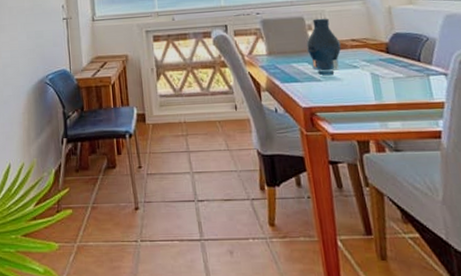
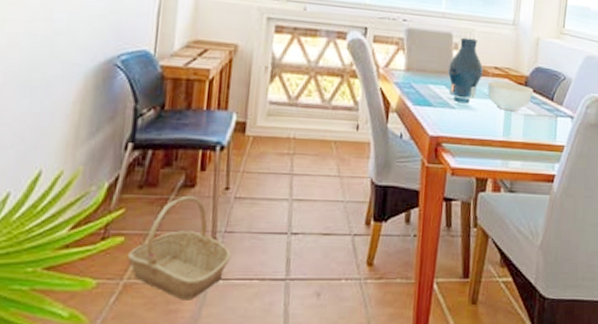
basket: none [76,174,153,259] -> present [127,195,232,300]
bowl: none [348,51,397,77] -> present [487,81,534,112]

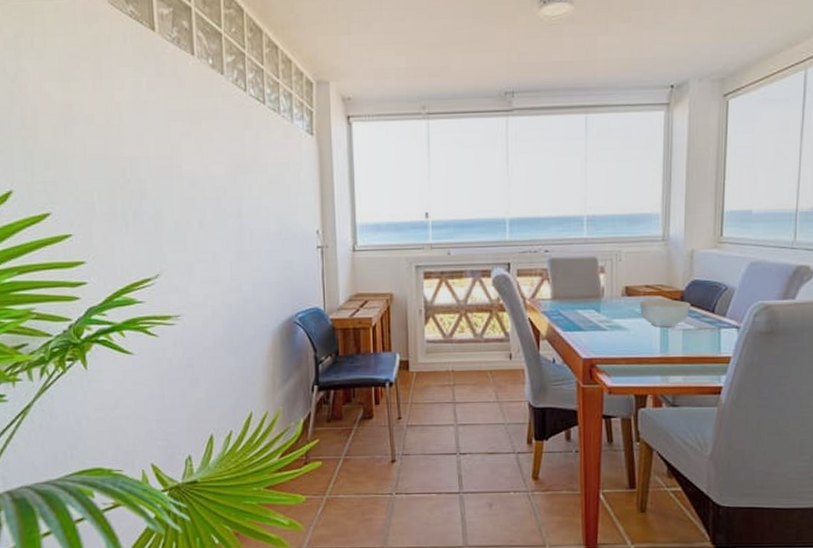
basket: present [127,195,232,300] -> none [326,425,410,511]
vase: present [447,37,484,104] -> none [595,260,634,325]

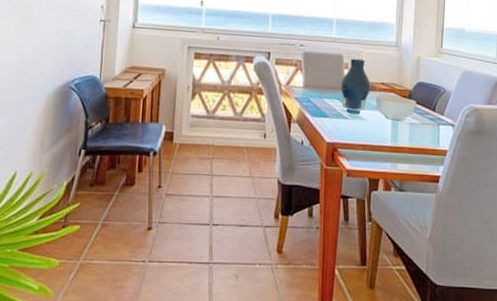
vase: none [595,260,634,325] -> present [340,58,371,115]

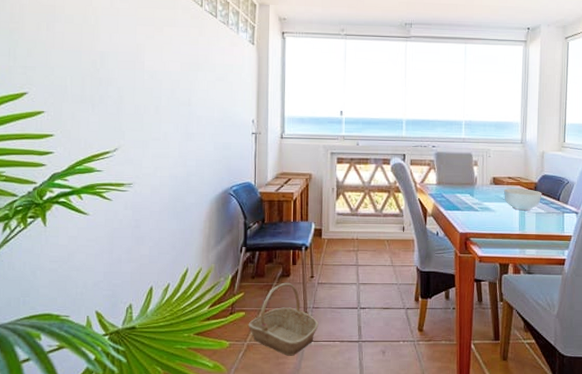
basket: none [82,192,165,279] -> present [248,282,319,356]
vase: present [340,58,371,115] -> none [470,156,499,207]

